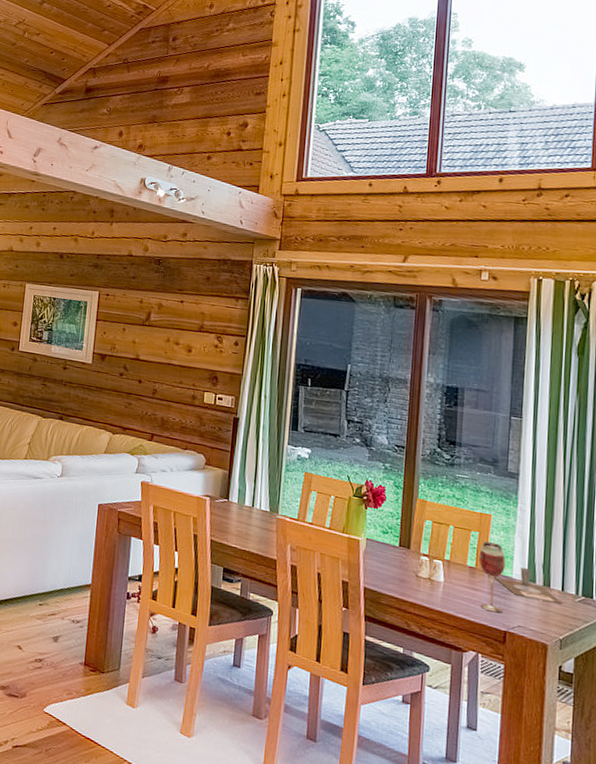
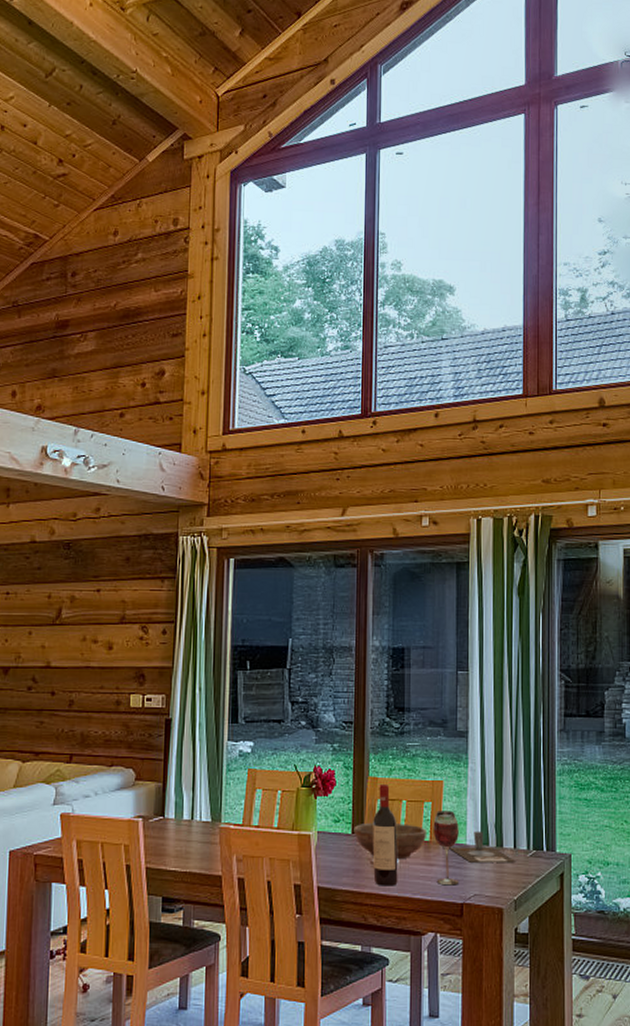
bowl: none [400,539,473,579] -> present [353,822,427,858]
wine bottle: none [418,507,444,602] -> present [372,783,398,886]

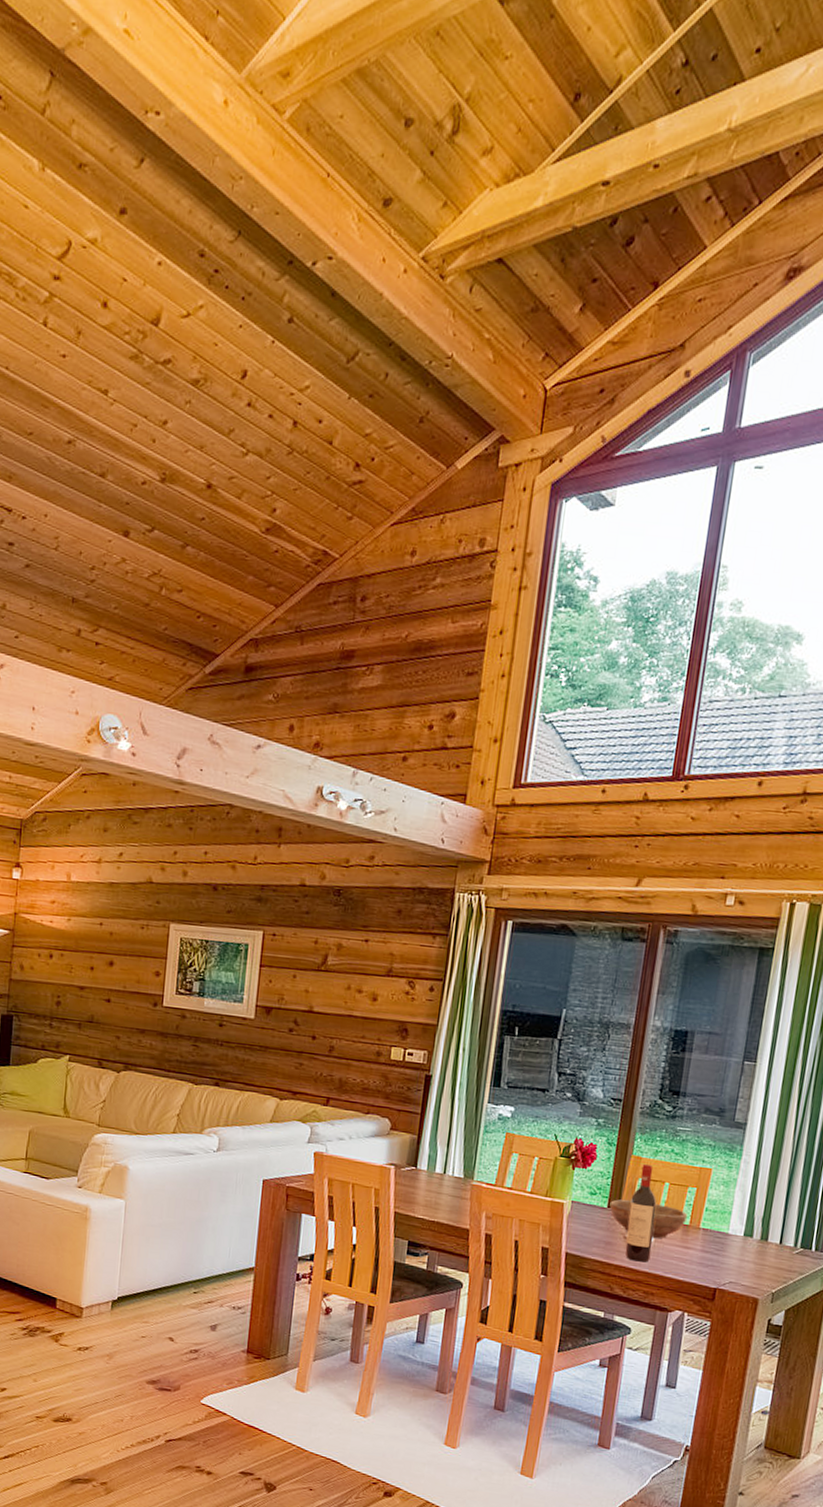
wineglass: present [433,811,460,886] -> none [691,1197,723,1271]
place setting: present [450,831,515,862] -> none [710,1221,779,1257]

